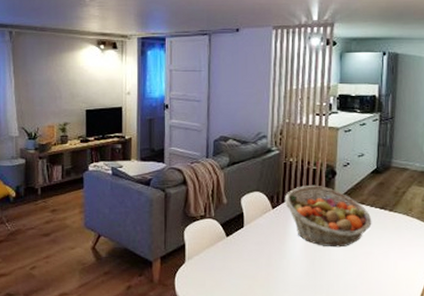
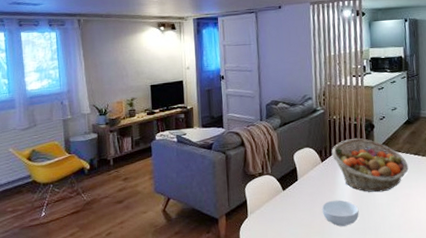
cereal bowl: none [268,252,311,282] -> present [321,200,359,227]

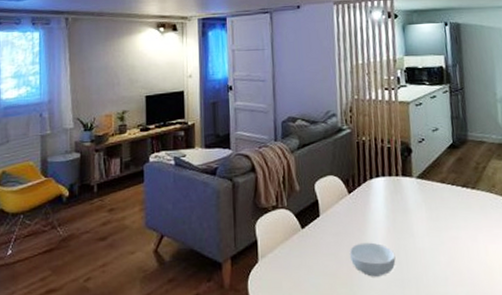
fruit basket: present [331,138,409,193] -> none [360,164,455,234]

